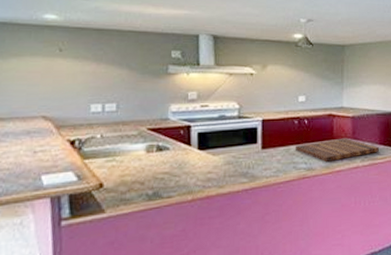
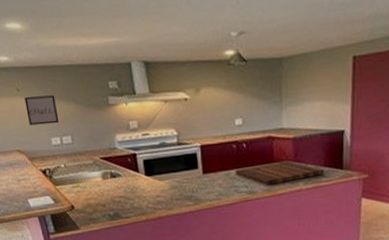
wall art: none [65,59,106,89] -> present [24,95,59,125]

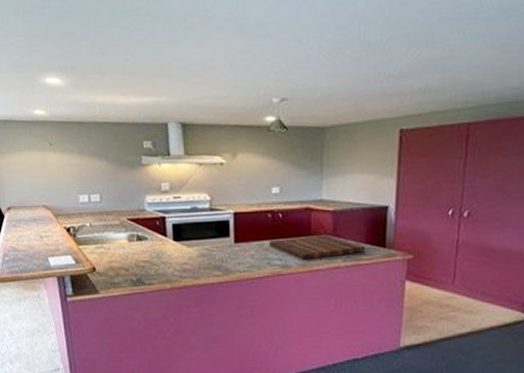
wall art: present [24,95,59,125] -> none [56,151,89,181]

